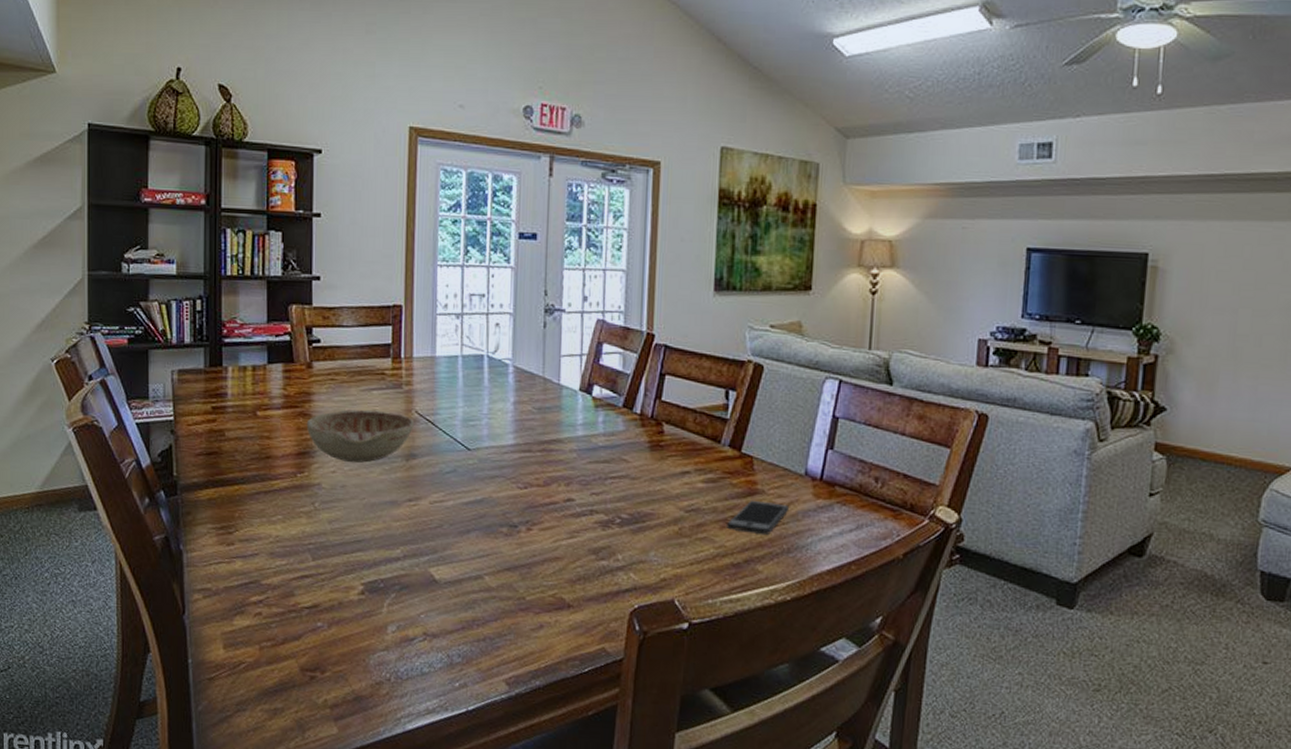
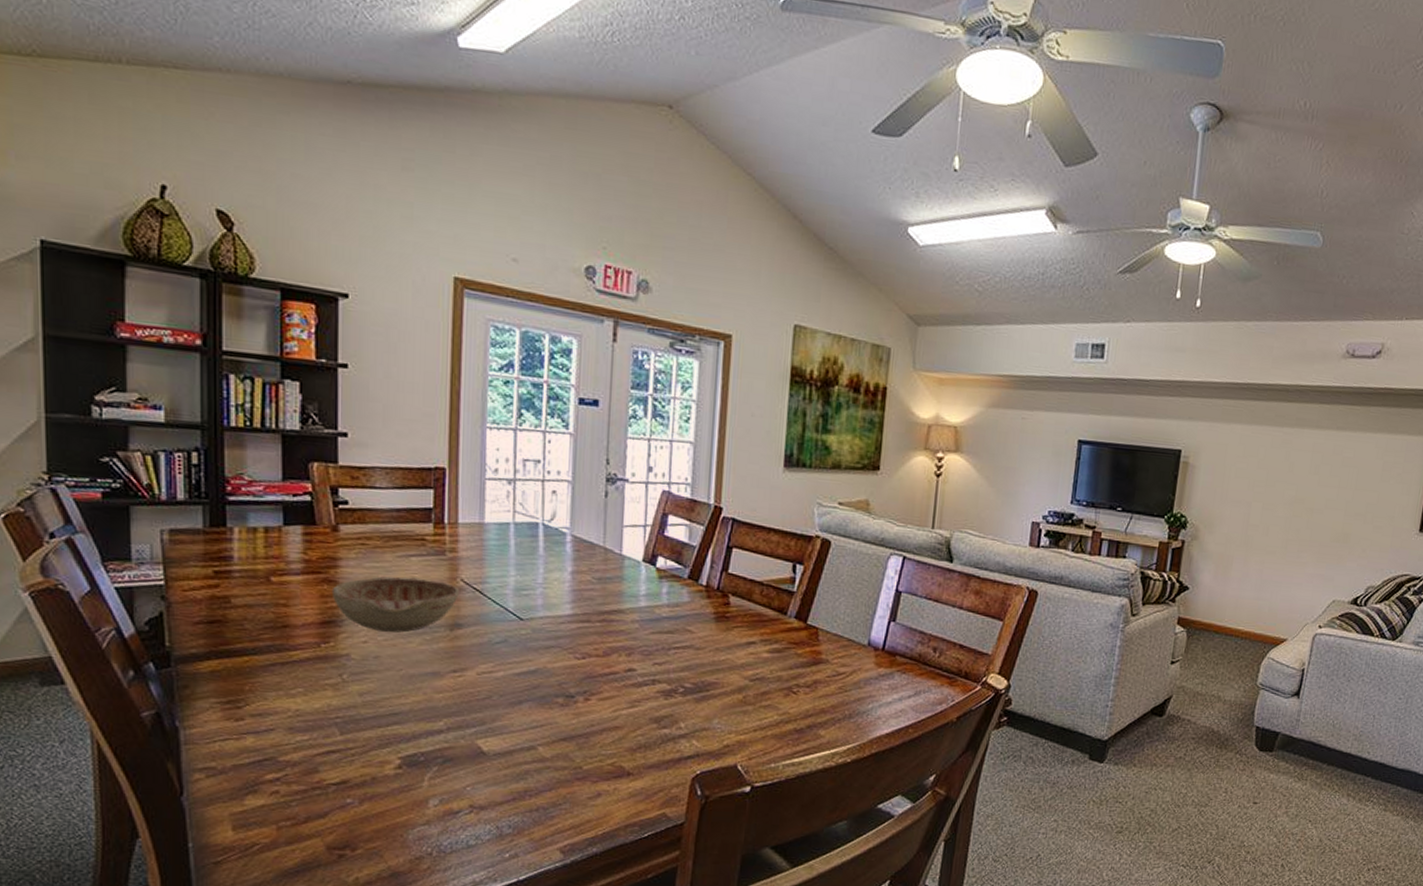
smartphone: present [725,500,790,534] -> none [789,669,853,701]

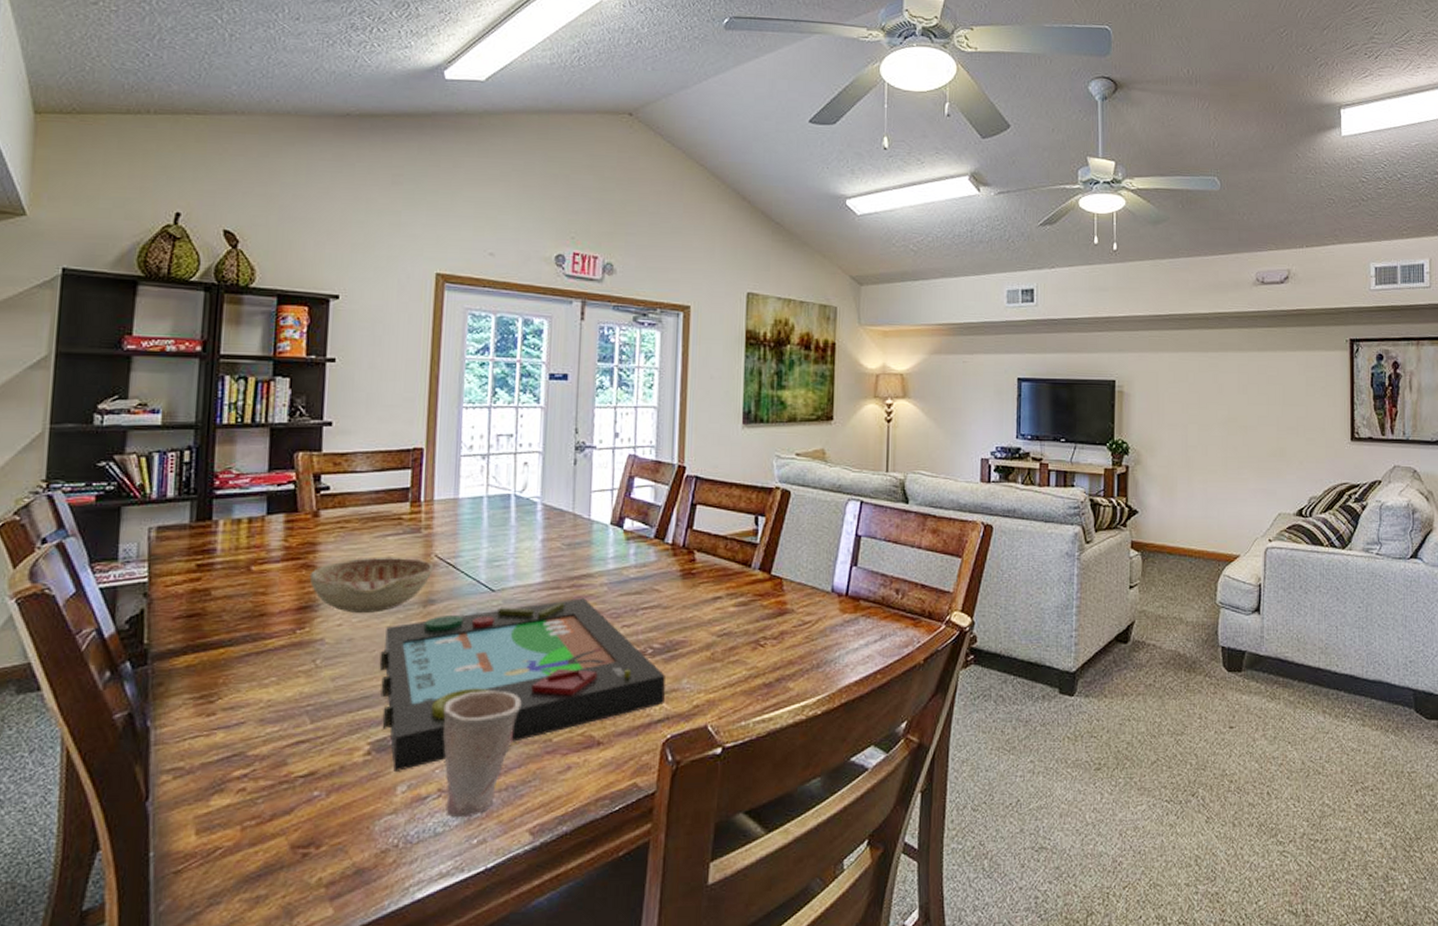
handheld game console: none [407,633,696,786] -> present [379,598,665,771]
cup: none [473,715,552,833] -> present [443,690,522,818]

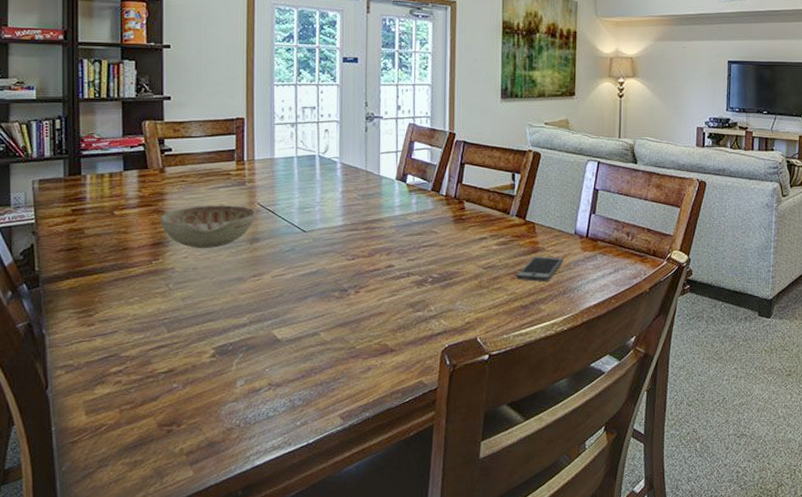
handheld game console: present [379,598,665,771] -> none [218,238,443,370]
cup: present [443,690,522,818] -> none [270,309,330,405]
smartphone: none [757,619,818,652] -> present [515,256,564,281]

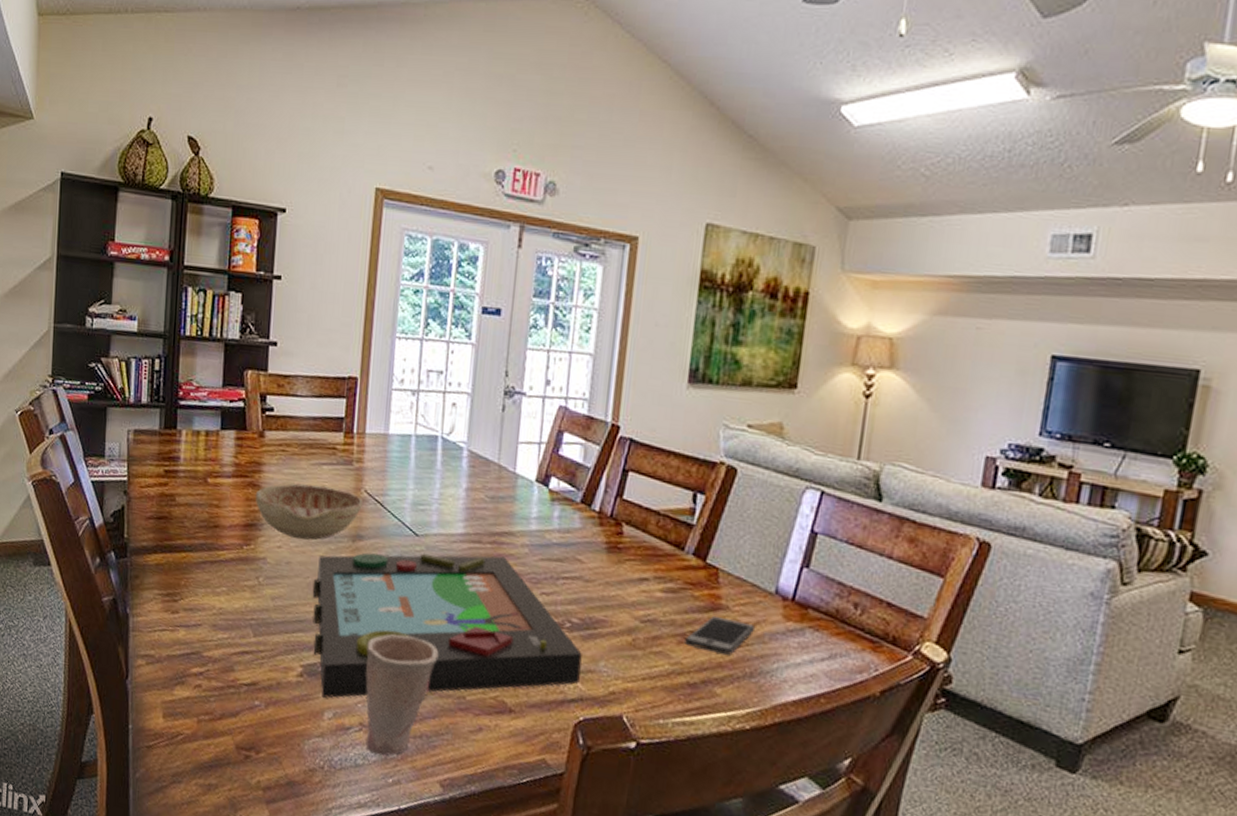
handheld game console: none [218,238,443,370] -> present [312,552,582,699]
cup: none [270,309,330,405] -> present [365,633,439,756]

